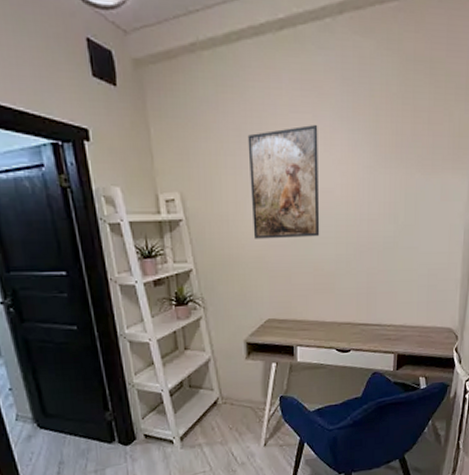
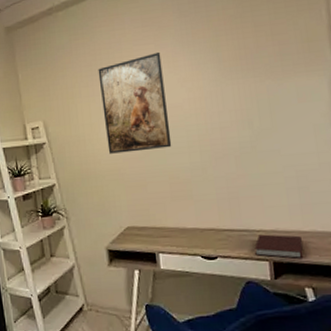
notebook: none [383,329,423,351] -> present [254,234,304,259]

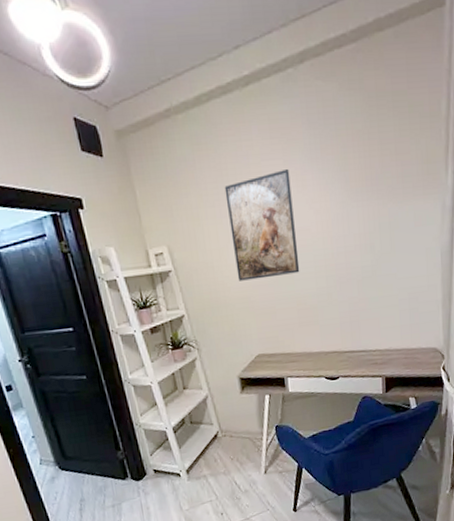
notebook: present [254,234,304,259] -> none [370,352,410,374]

